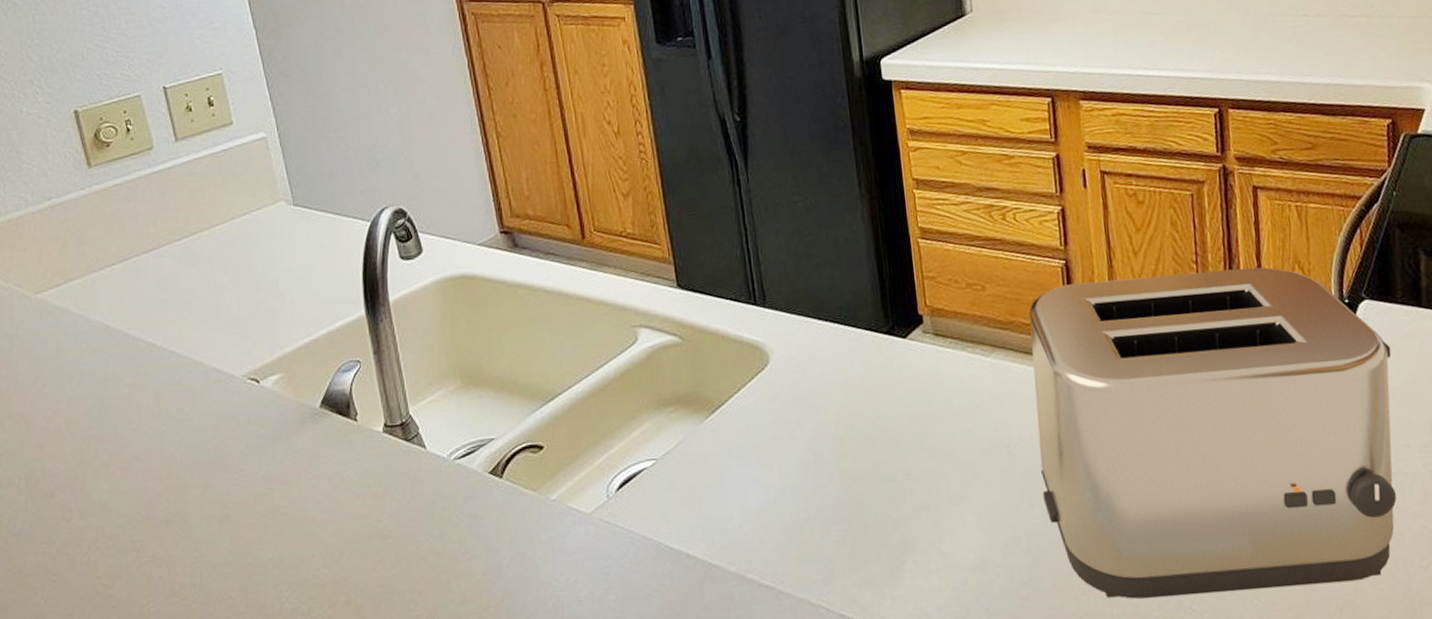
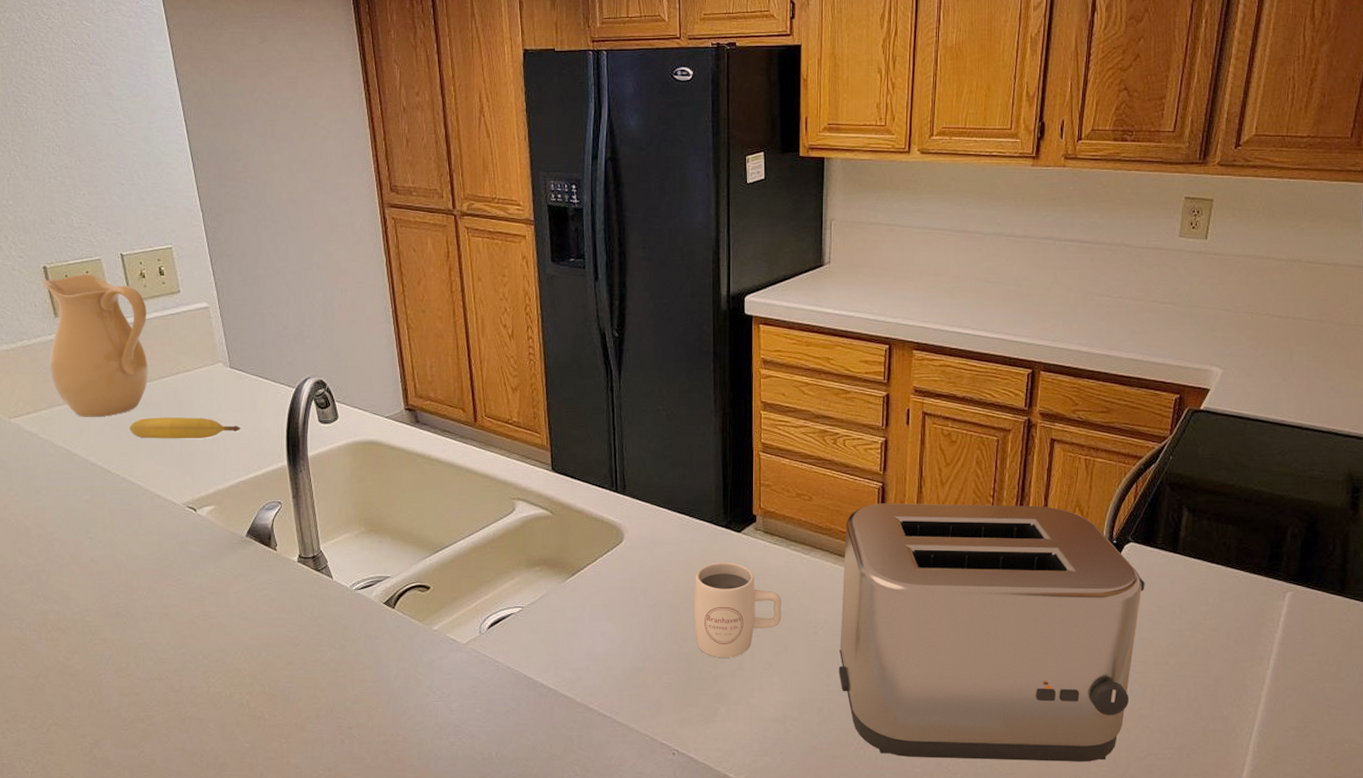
pitcher: none [73,113,199,283] -> present [42,273,149,417]
fruit: none [177,268,309,301] -> present [129,417,241,439]
mug: none [858,375,967,497] -> present [693,561,781,658]

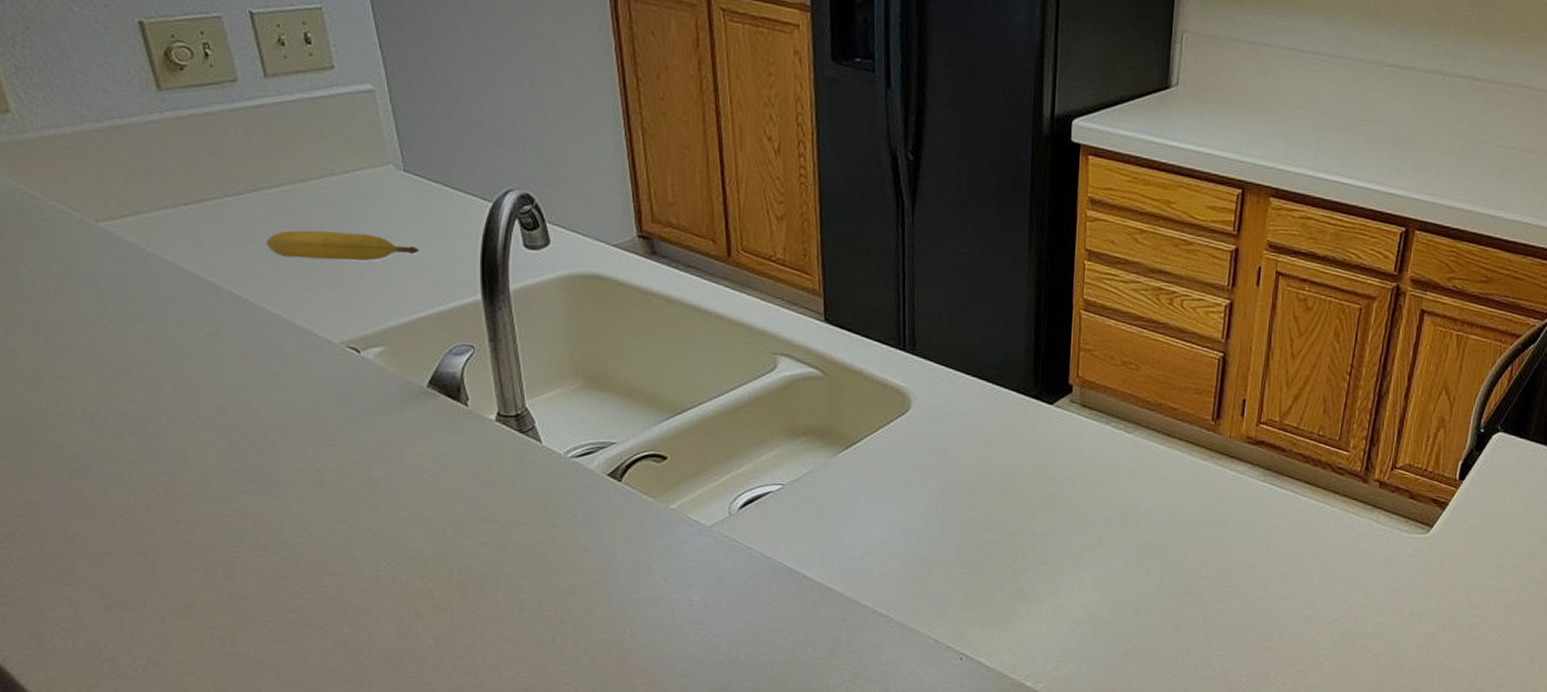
pitcher: present [42,273,149,417] -> none [138,34,292,227]
mug: present [693,561,781,658] -> none [991,438,1097,550]
toaster: present [838,503,1145,762] -> none [1159,376,1512,674]

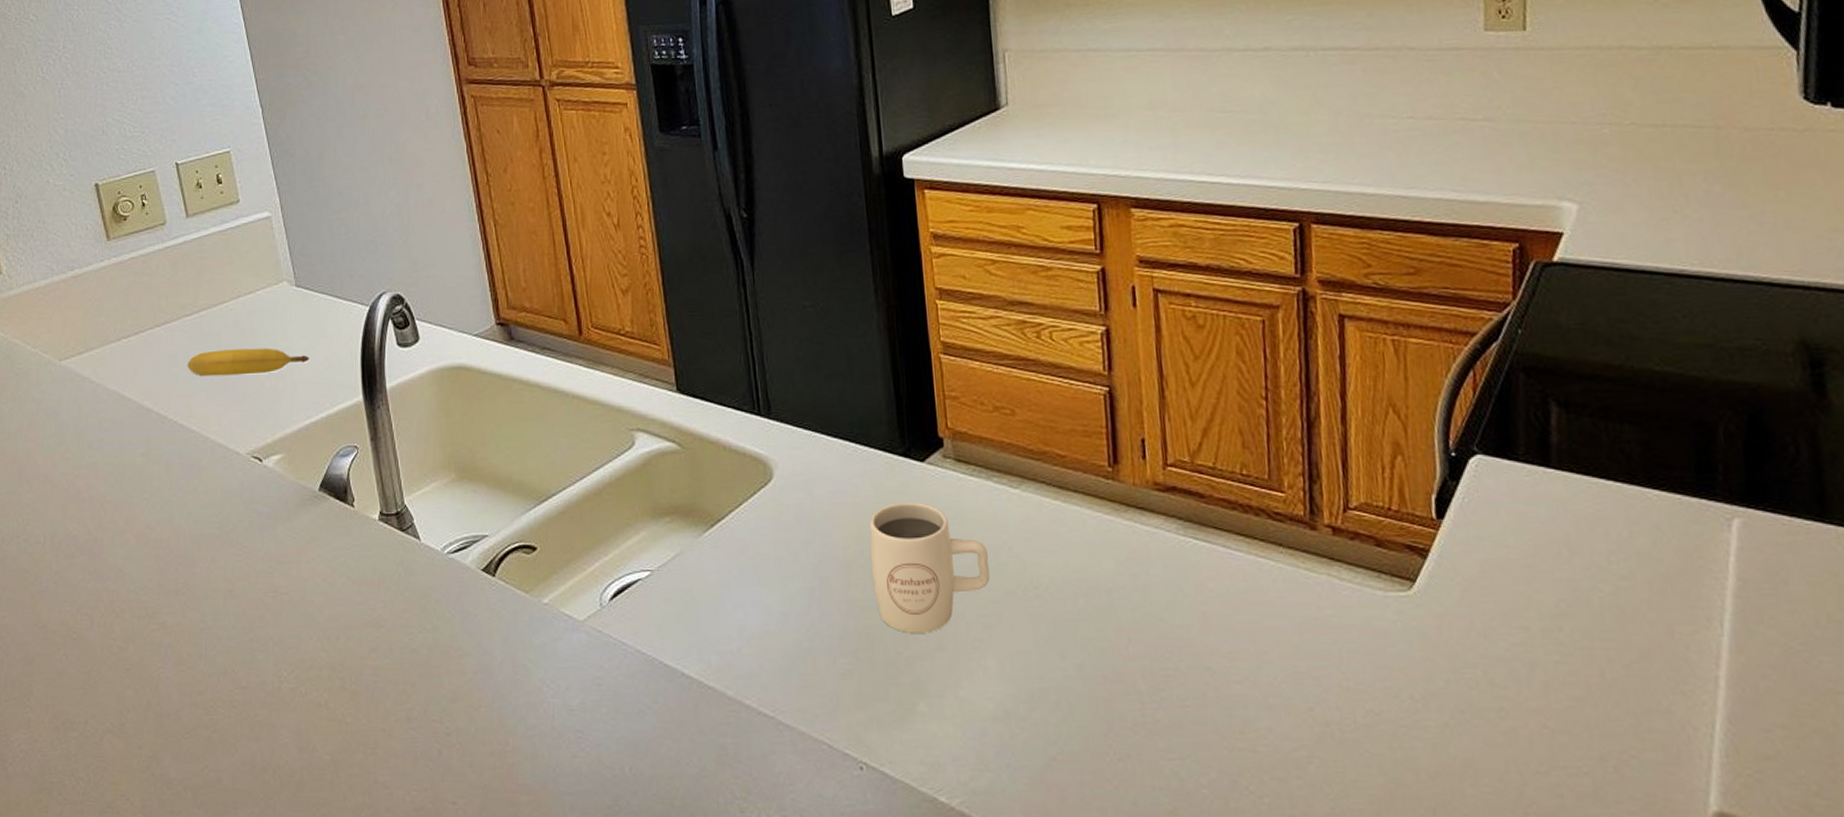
mug: none [991,438,1097,550] -> present [869,501,990,633]

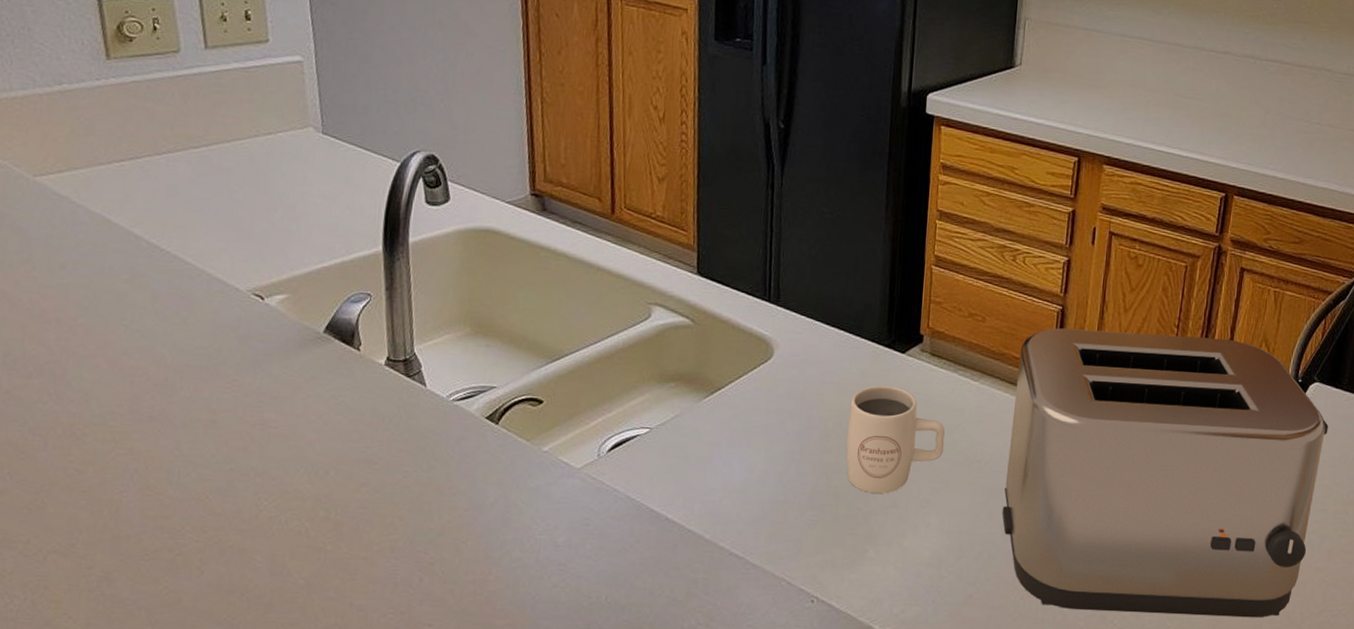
fruit: present [187,348,310,376] -> none [188,186,329,215]
toaster: none [1064,408,1509,780] -> present [1002,328,1329,618]

